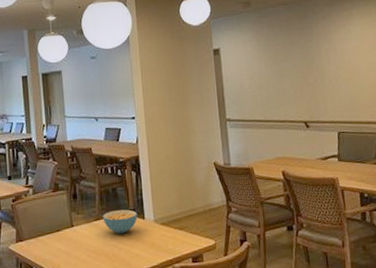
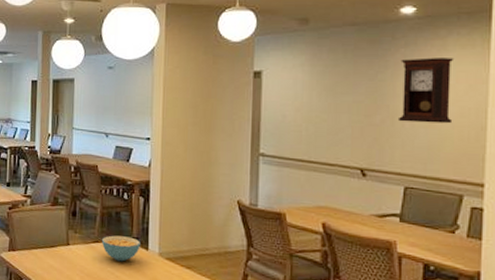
pendulum clock: none [321,25,364,80] -> present [397,58,454,124]

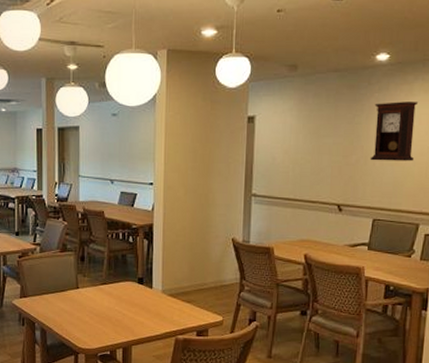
cereal bowl: present [101,235,140,262] -> none [109,277,145,301]

